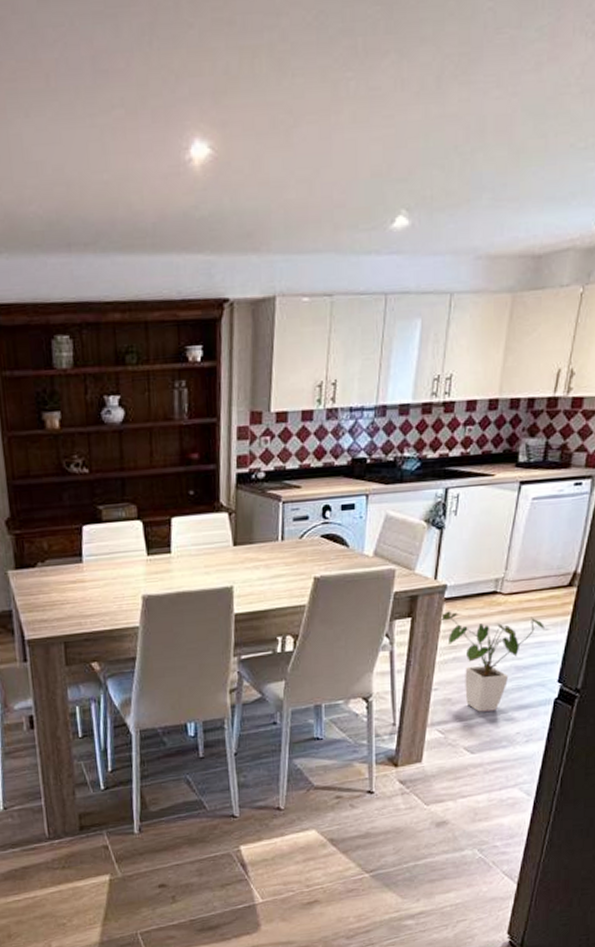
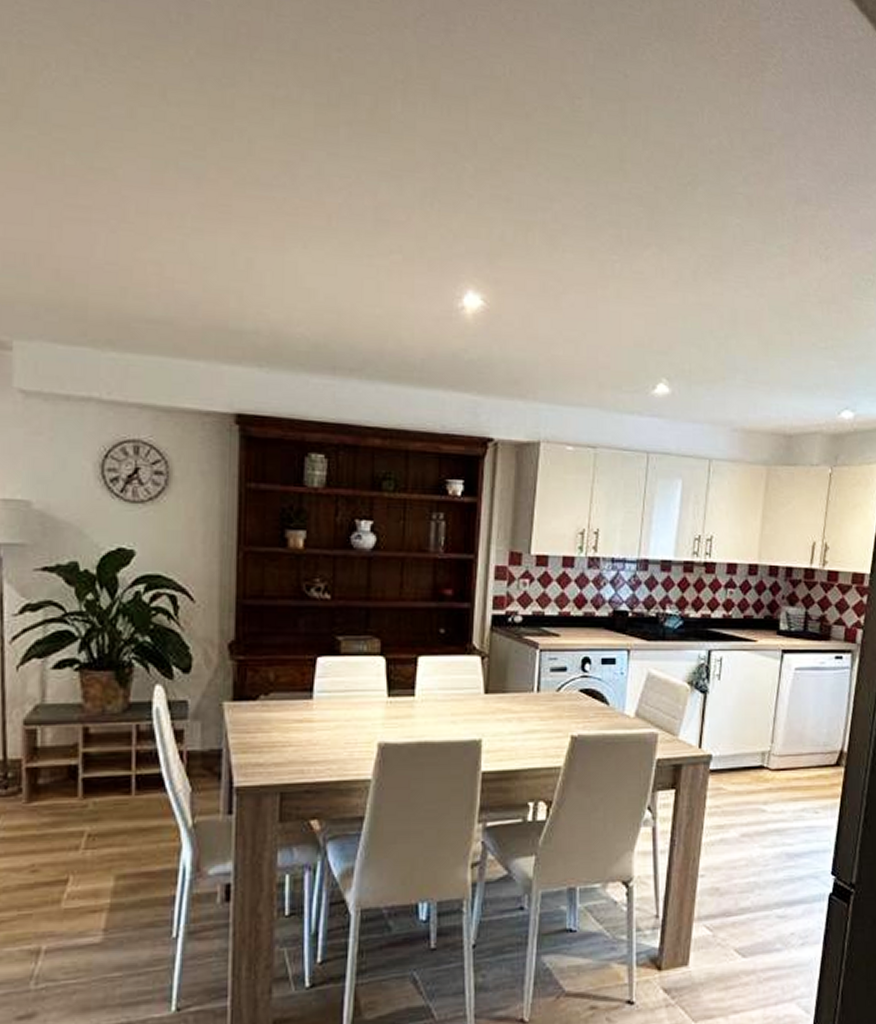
house plant: present [440,611,545,712] -> none [705,785,814,906]

